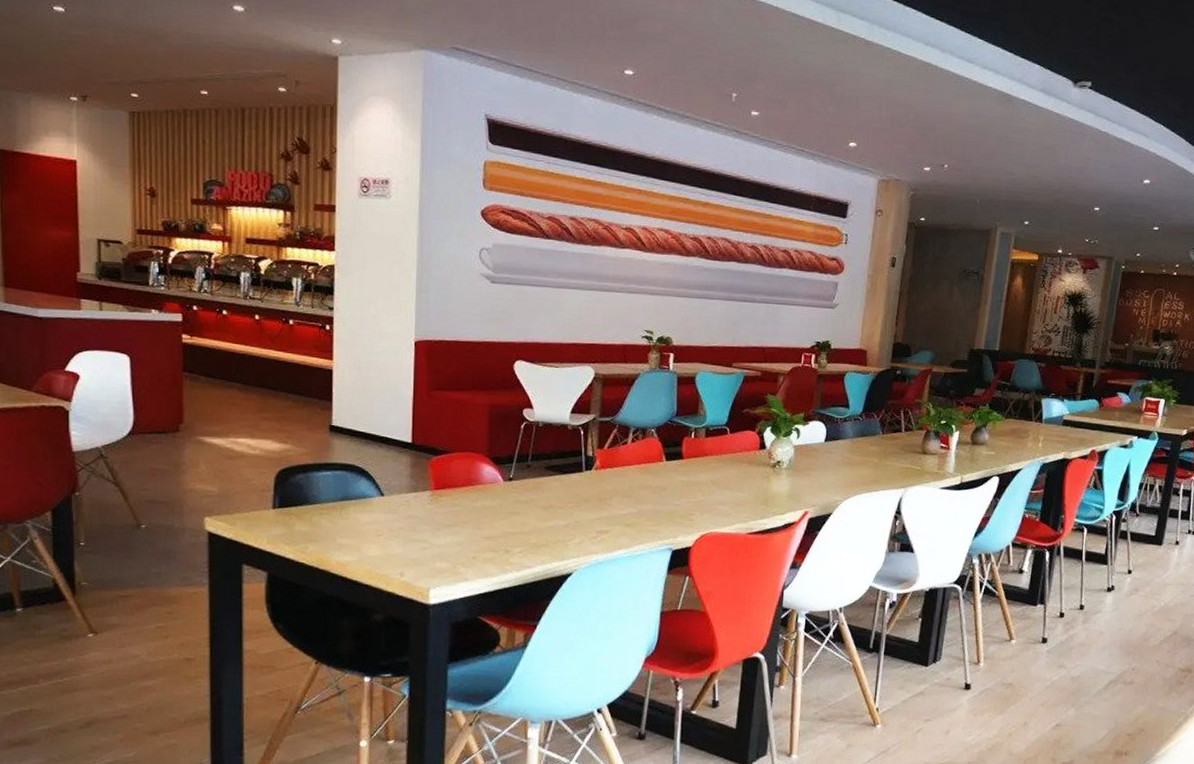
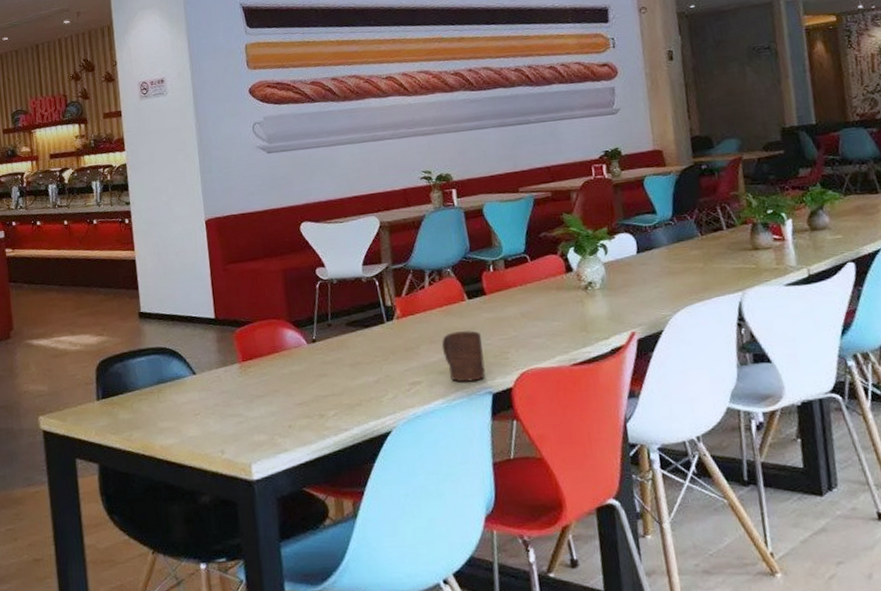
cup: none [633,489,672,537] -> present [441,330,486,382]

